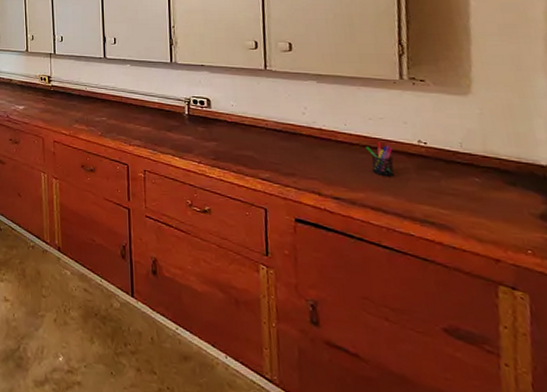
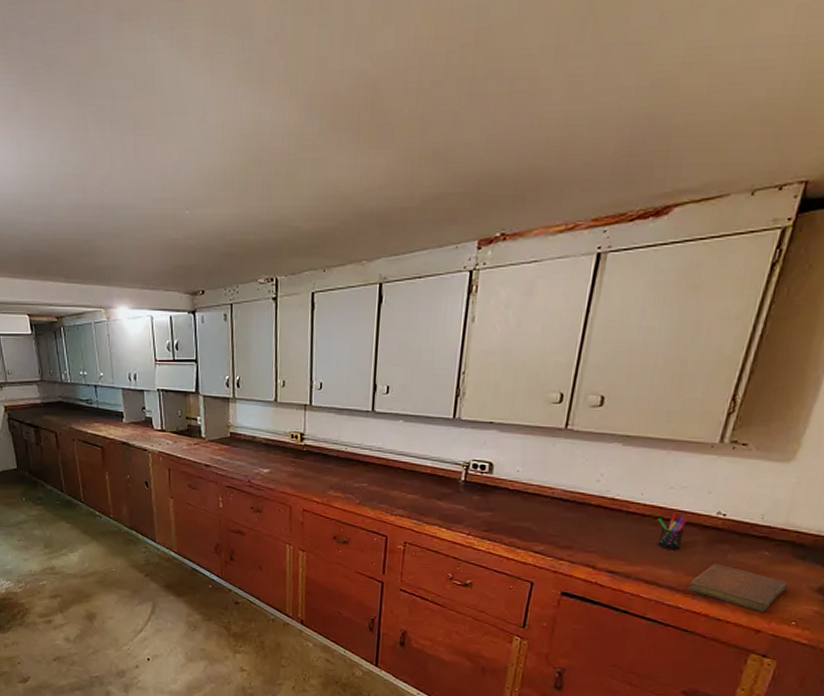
notebook: none [413,189,509,241] -> present [688,563,788,613]

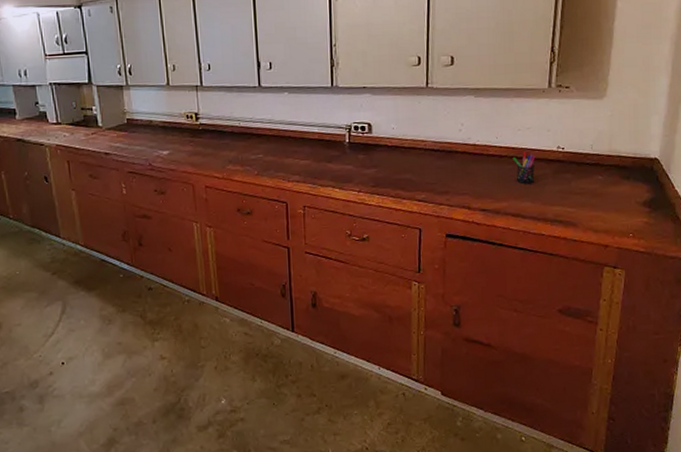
notebook: present [688,563,788,613] -> none [546,191,621,230]

